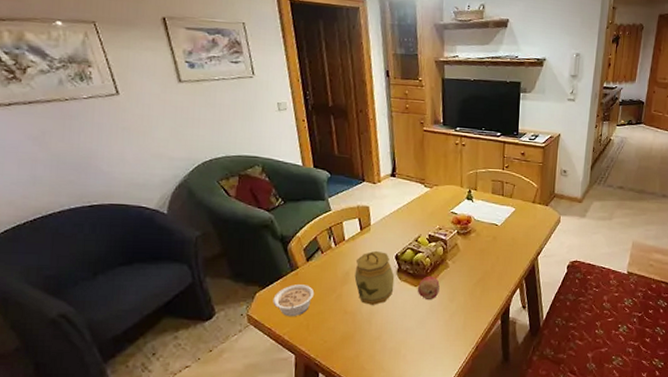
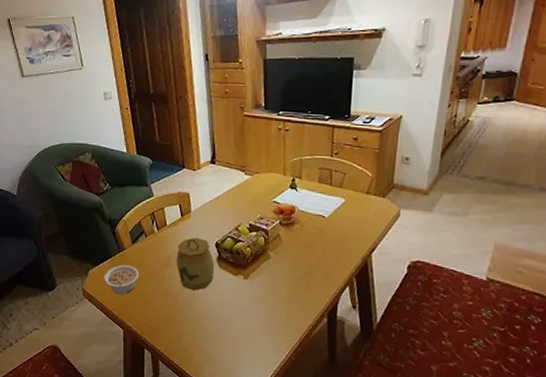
fruit: present [417,276,440,301] -> none [237,266,261,291]

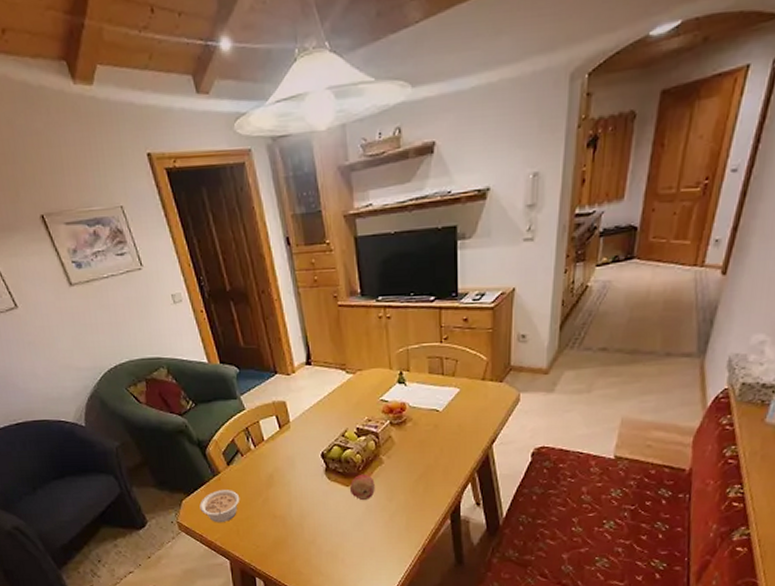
jar: present [176,237,215,291] -> none [278,449,324,508]
fruit: none [237,266,261,291] -> present [349,474,375,501]

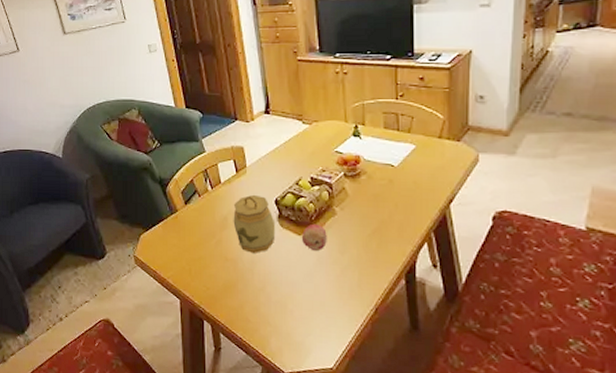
legume: present [199,490,240,523] -> none [156,228,195,261]
jar: none [278,449,324,508] -> present [233,194,276,253]

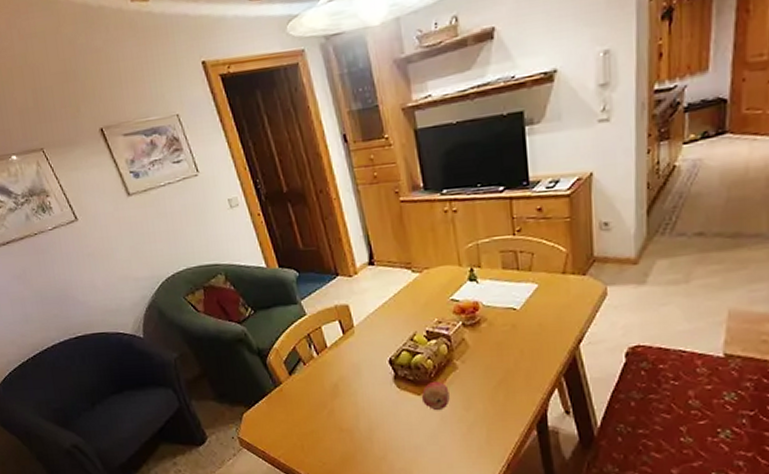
jar: present [233,194,276,253] -> none [343,356,393,420]

